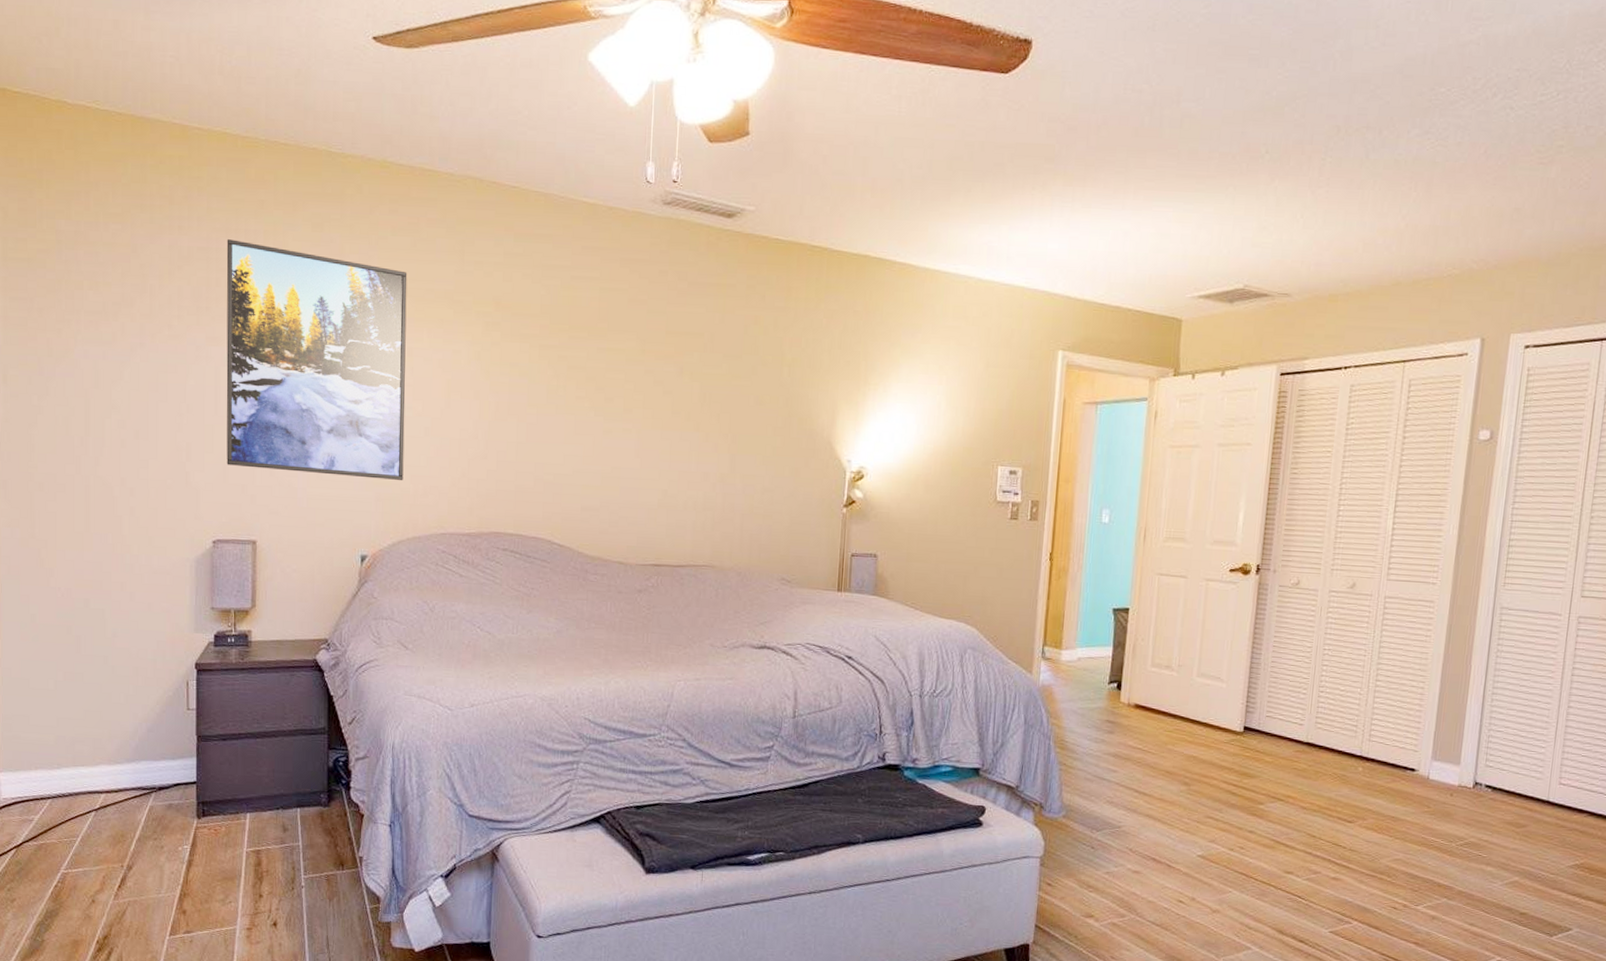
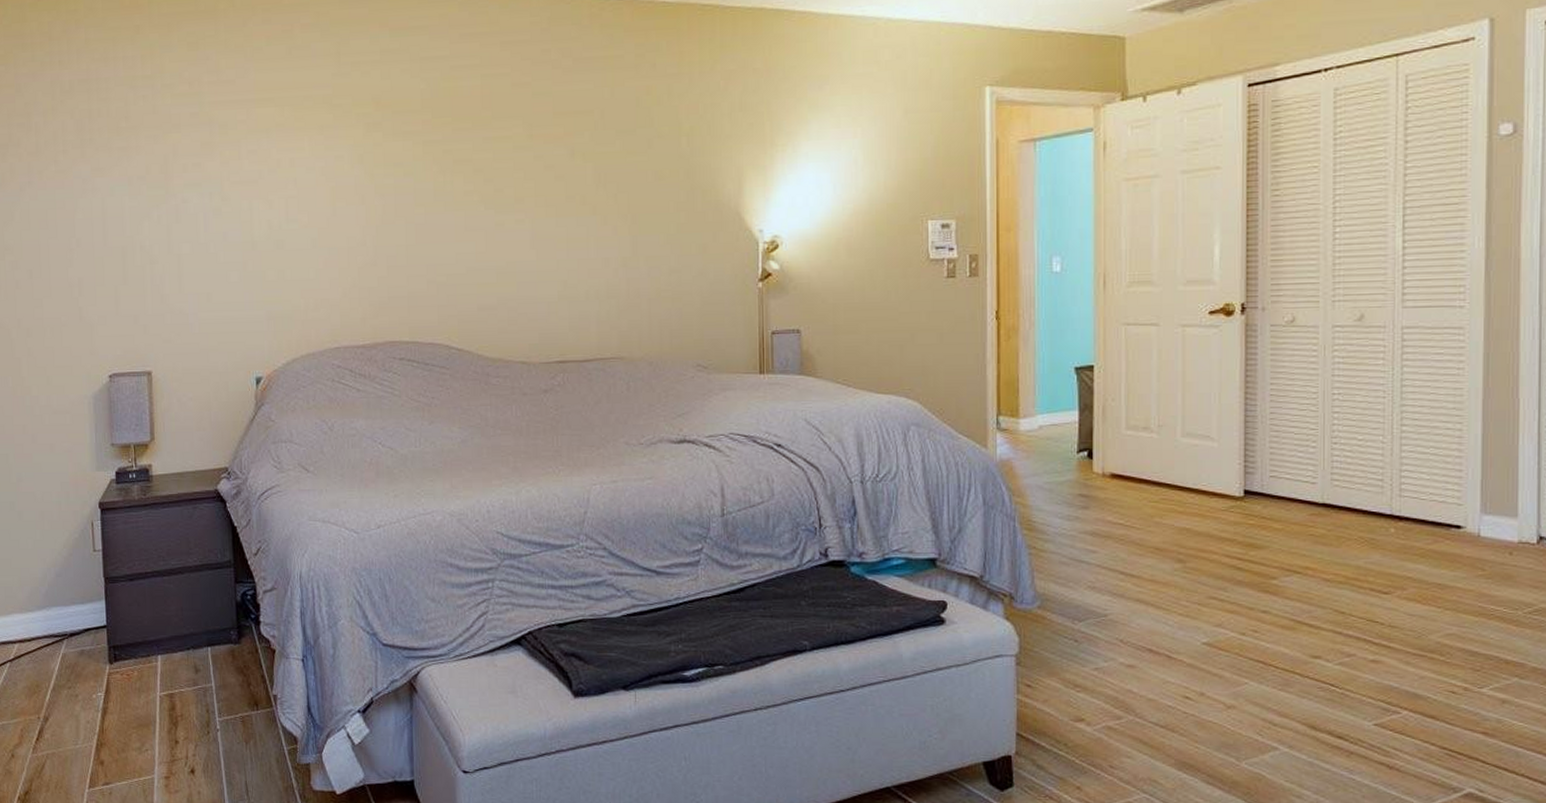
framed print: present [226,239,407,480] -> none [105,68,294,297]

